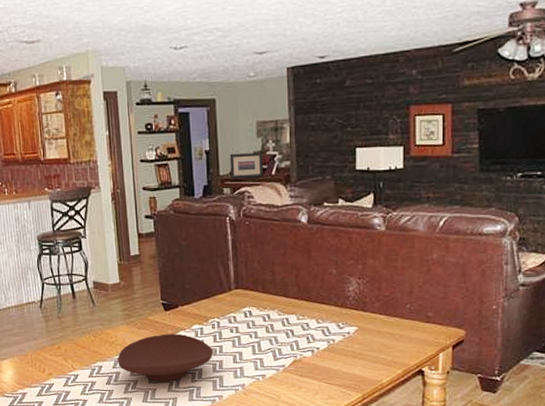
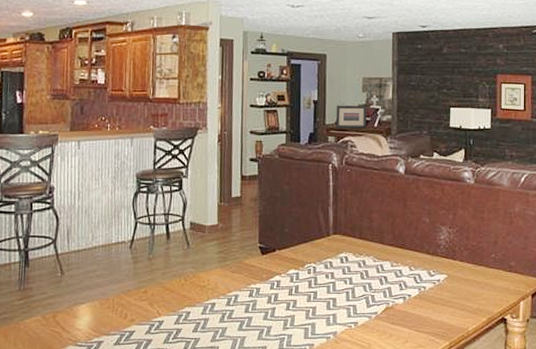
decorative bowl: present [117,333,214,382] -> none [207,278,308,329]

